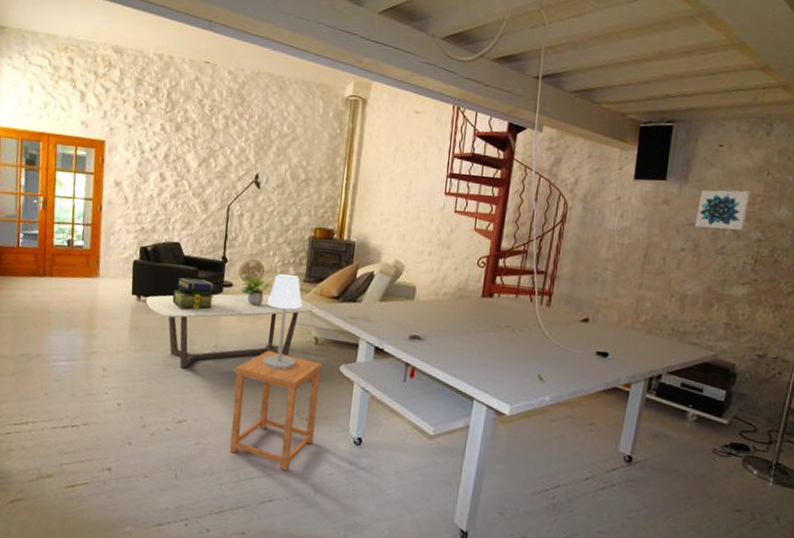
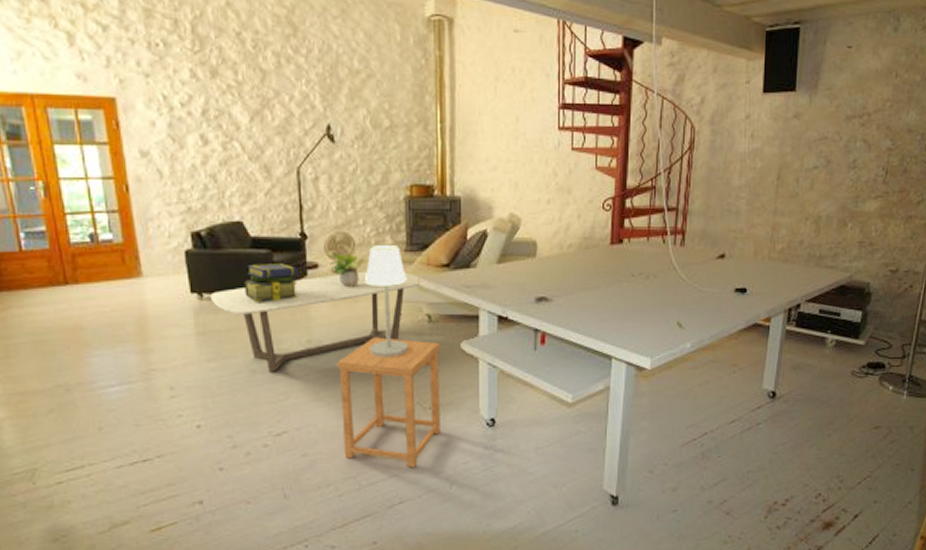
wall art: present [694,190,751,231] -> none [826,96,880,142]

